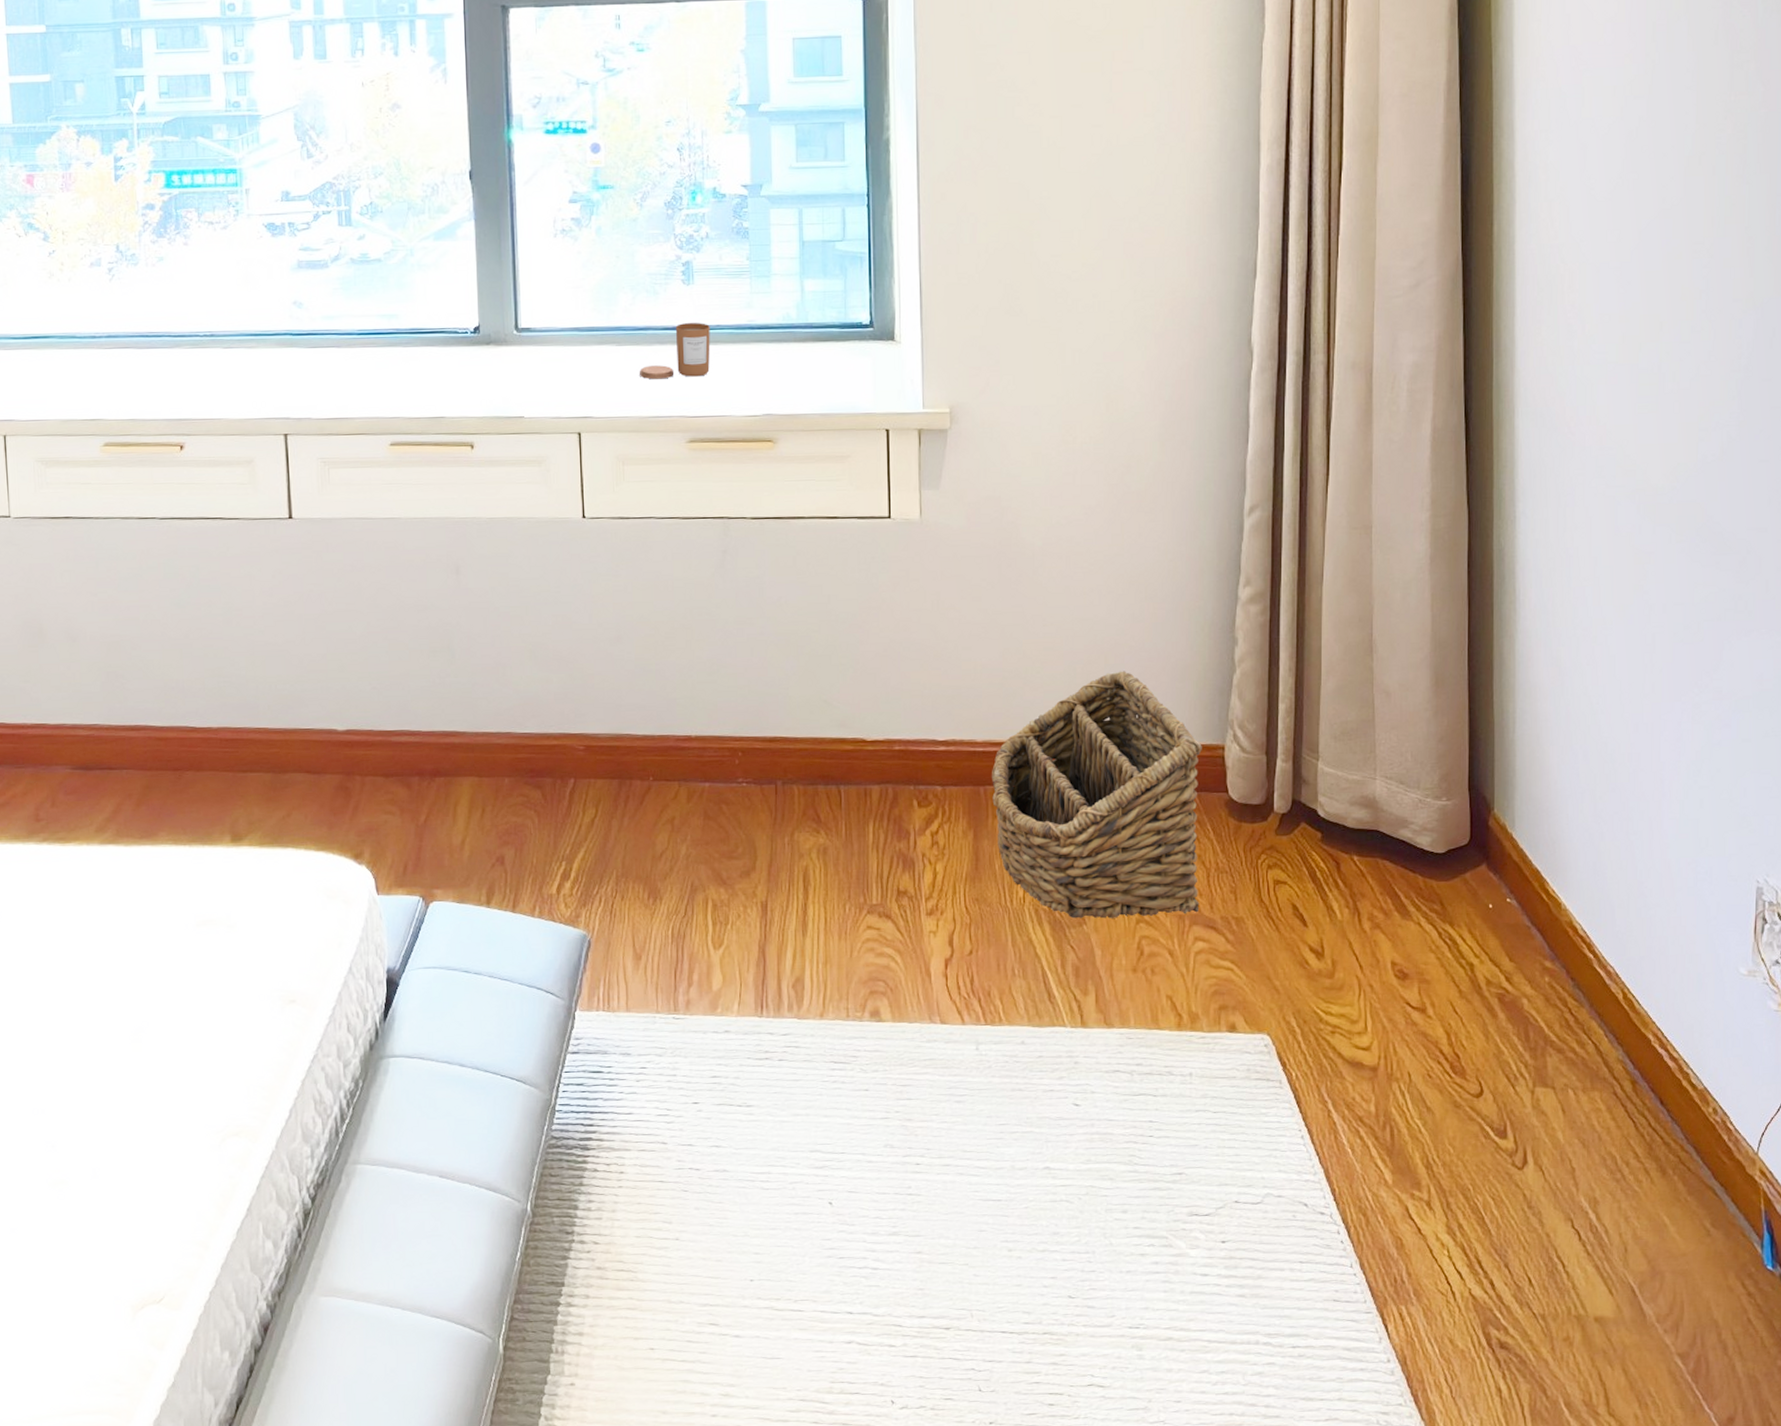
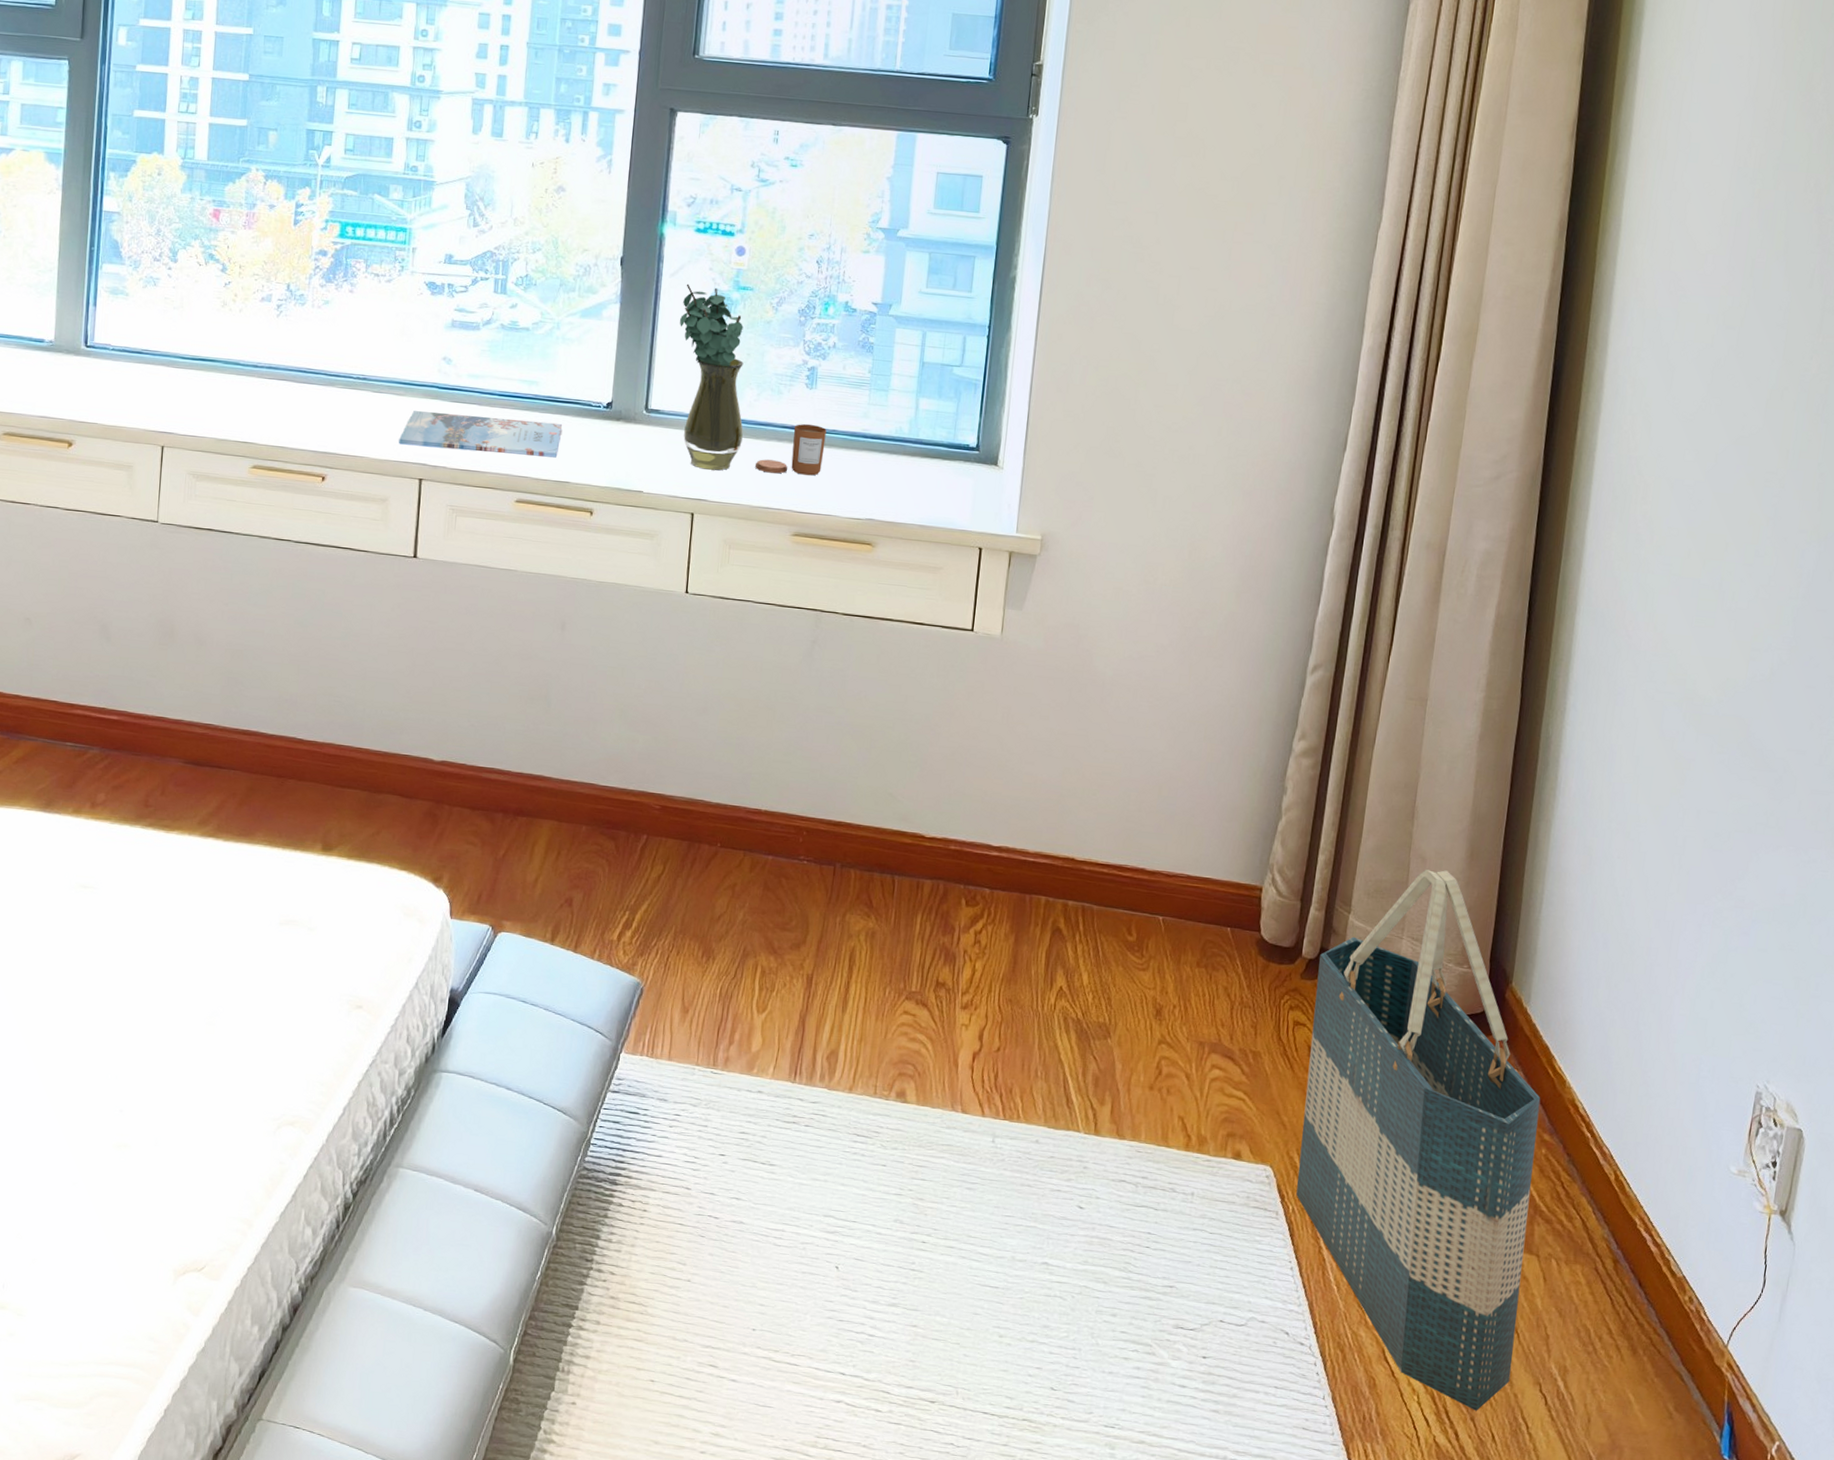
magazine: none [257,356,430,400] -> present [399,411,563,458]
vase: none [540,190,622,385] -> present [680,284,744,471]
basket: present [992,671,1202,919] -> none [1036,803,1241,1042]
tote bag: none [1293,702,1540,1257] -> present [1296,869,1541,1411]

